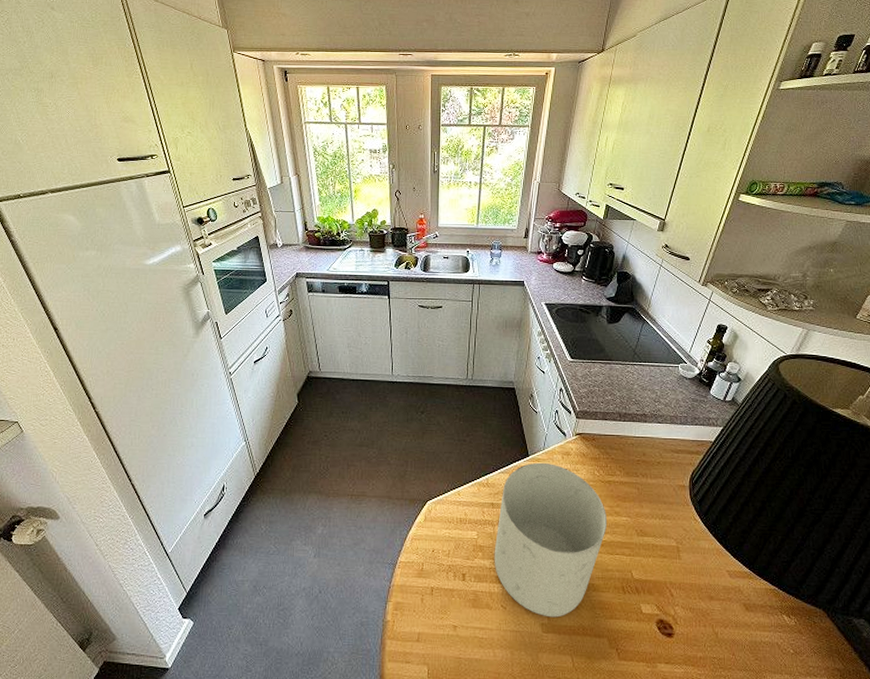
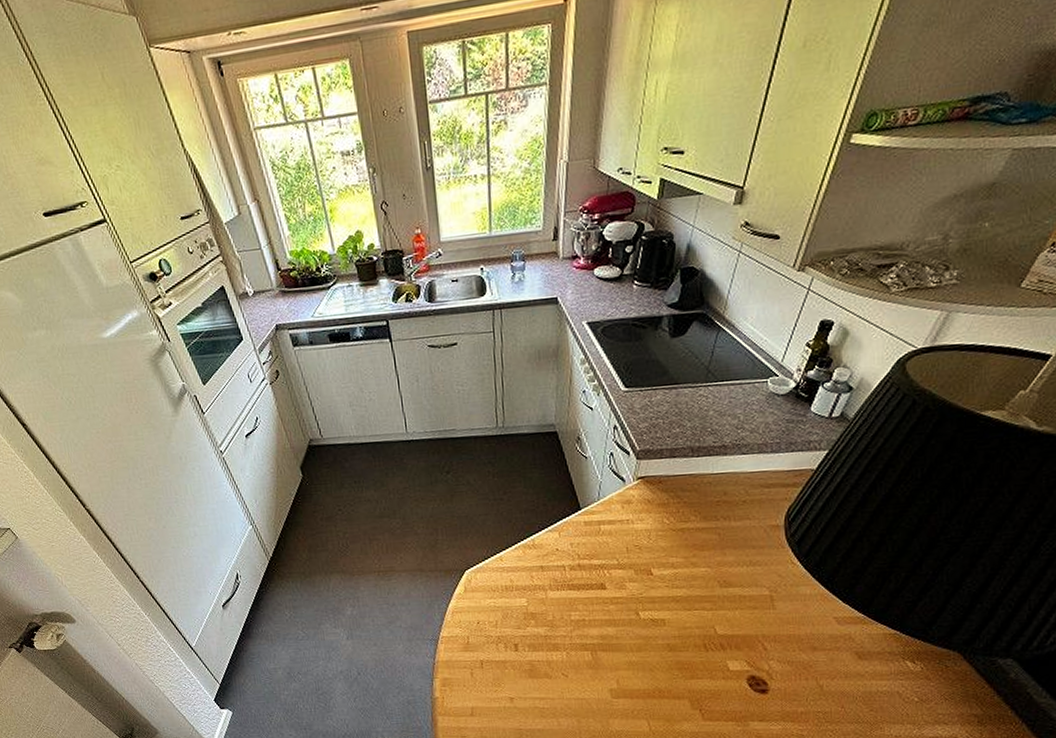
flower pot: present [494,462,608,618] -> none [548,515,683,682]

